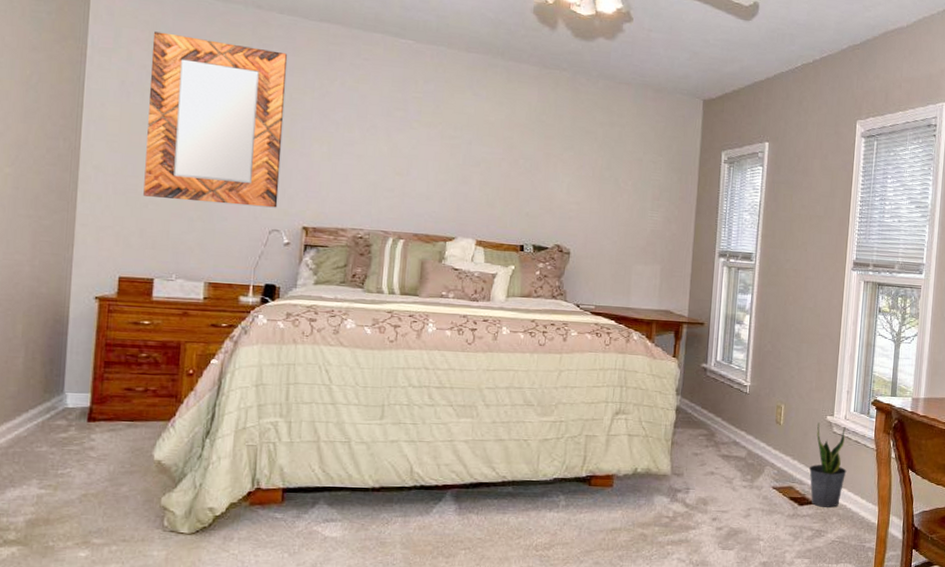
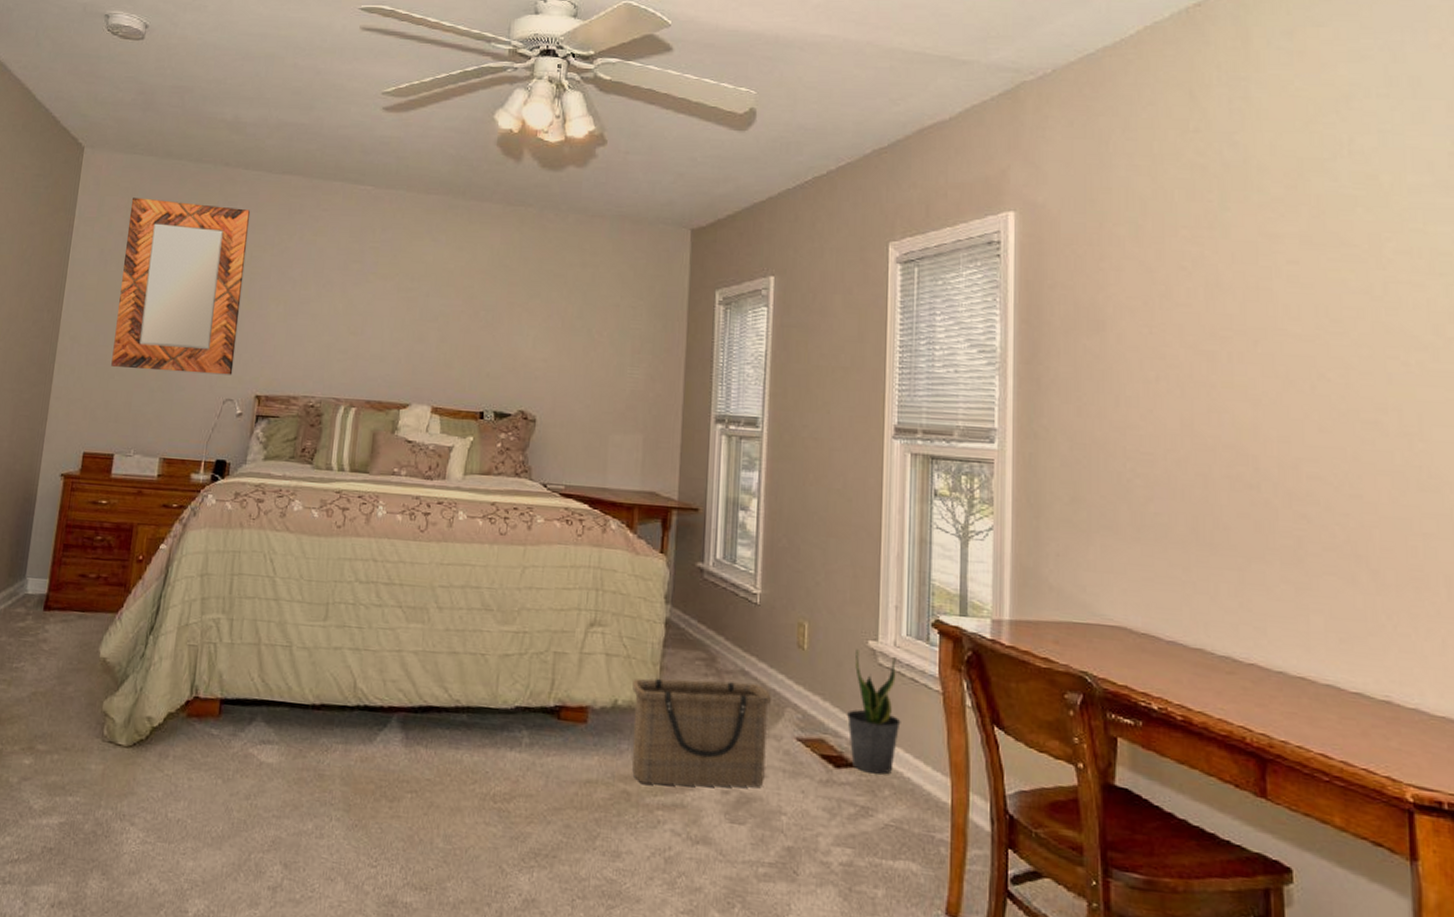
basket: none [648,450,756,528] -> present [631,678,772,788]

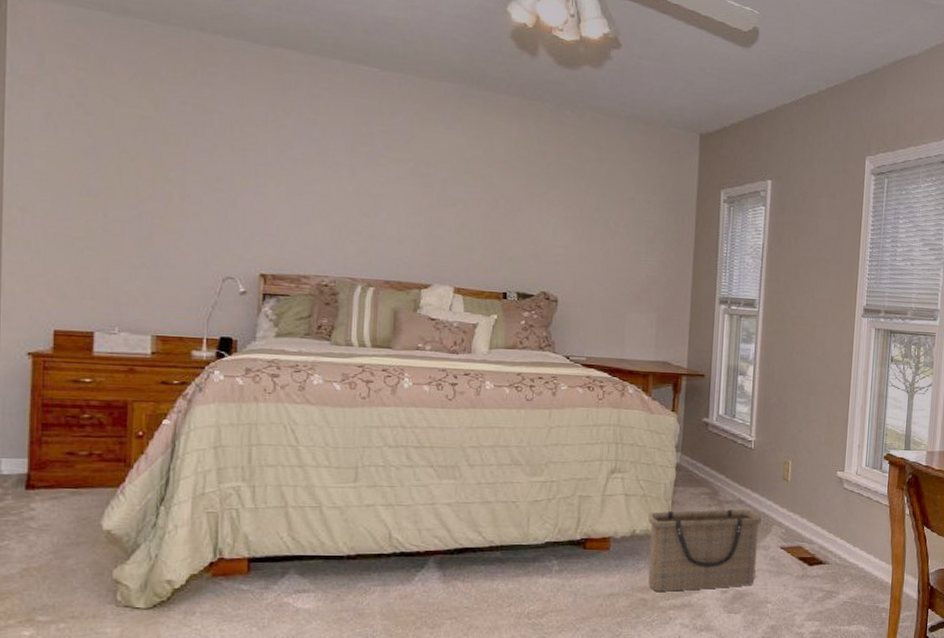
home mirror: present [111,197,250,375] -> none [78,56,237,254]
potted plant: present [846,649,901,775] -> none [818,478,859,567]

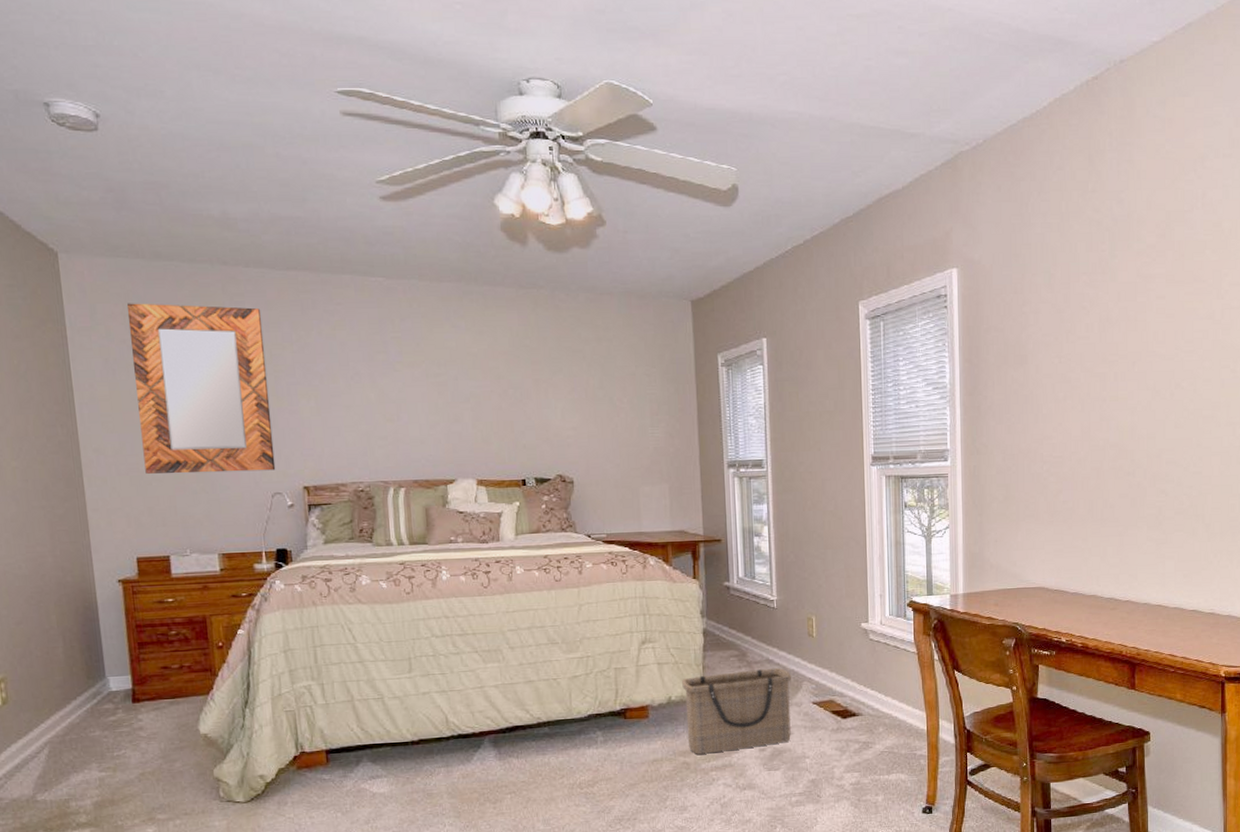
home mirror: none [78,56,237,254] -> present [126,303,276,474]

